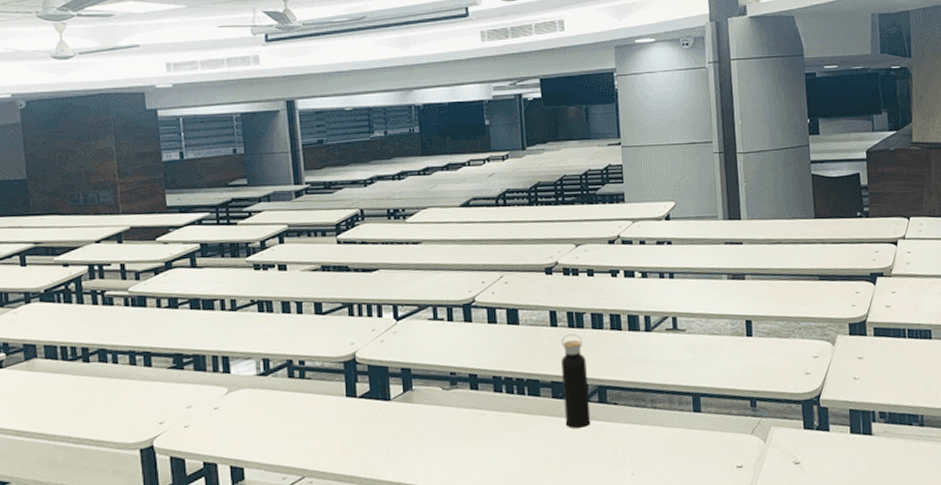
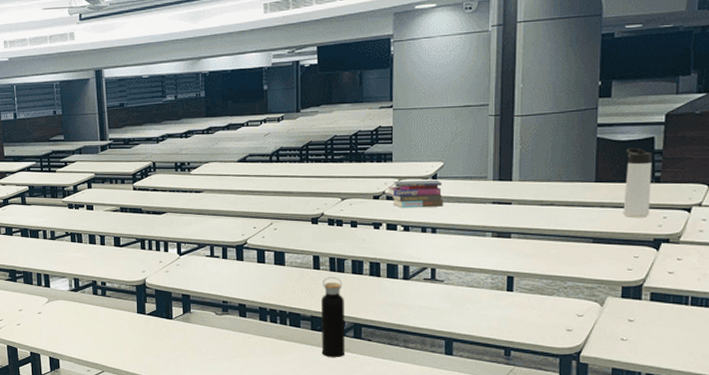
books: none [623,220,679,253] -> present [388,179,444,209]
thermos bottle: none [838,183,864,254] -> present [623,148,652,218]

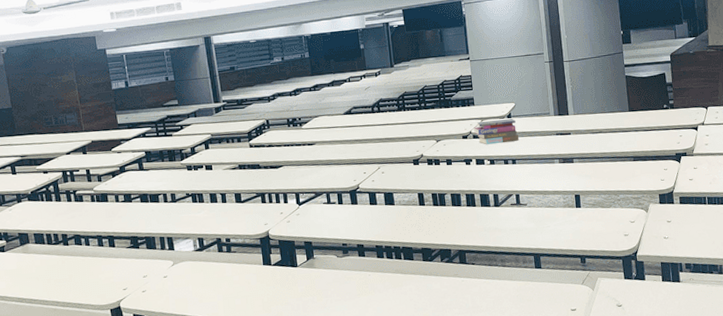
water bottle: present [321,277,345,358] -> none [428,210,454,284]
thermos bottle: present [623,148,652,218] -> none [647,82,670,139]

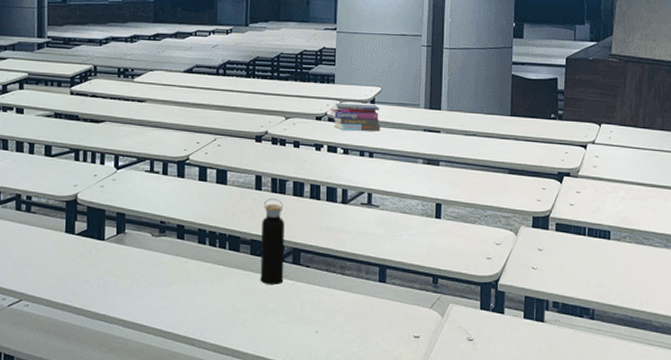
water bottle: none [428,210,454,284] -> present [260,198,285,285]

